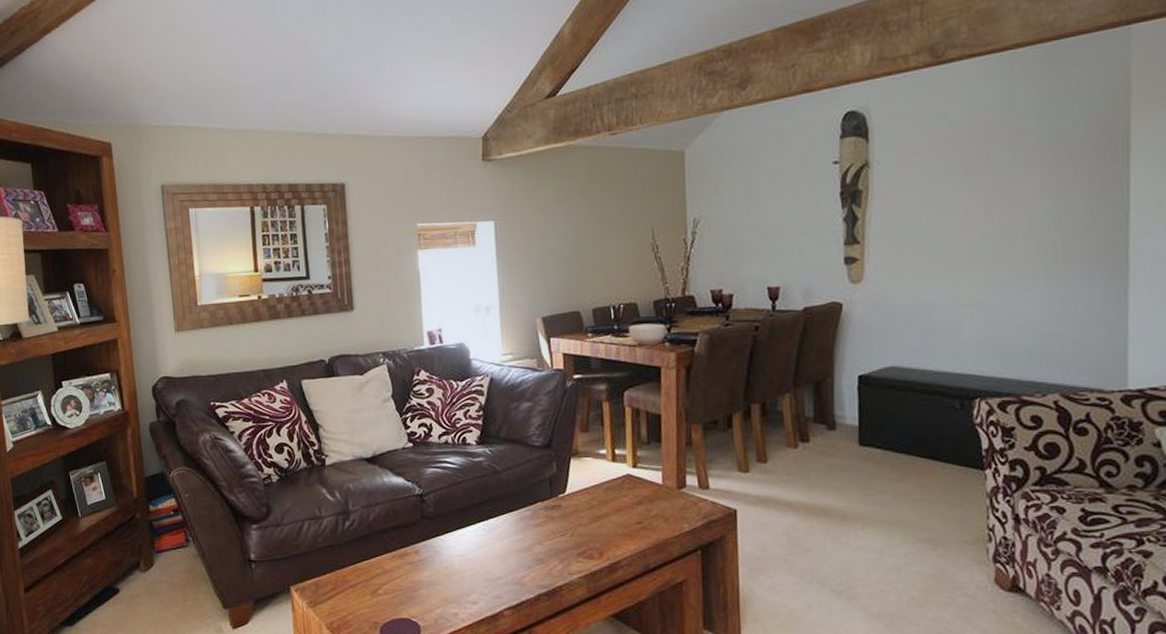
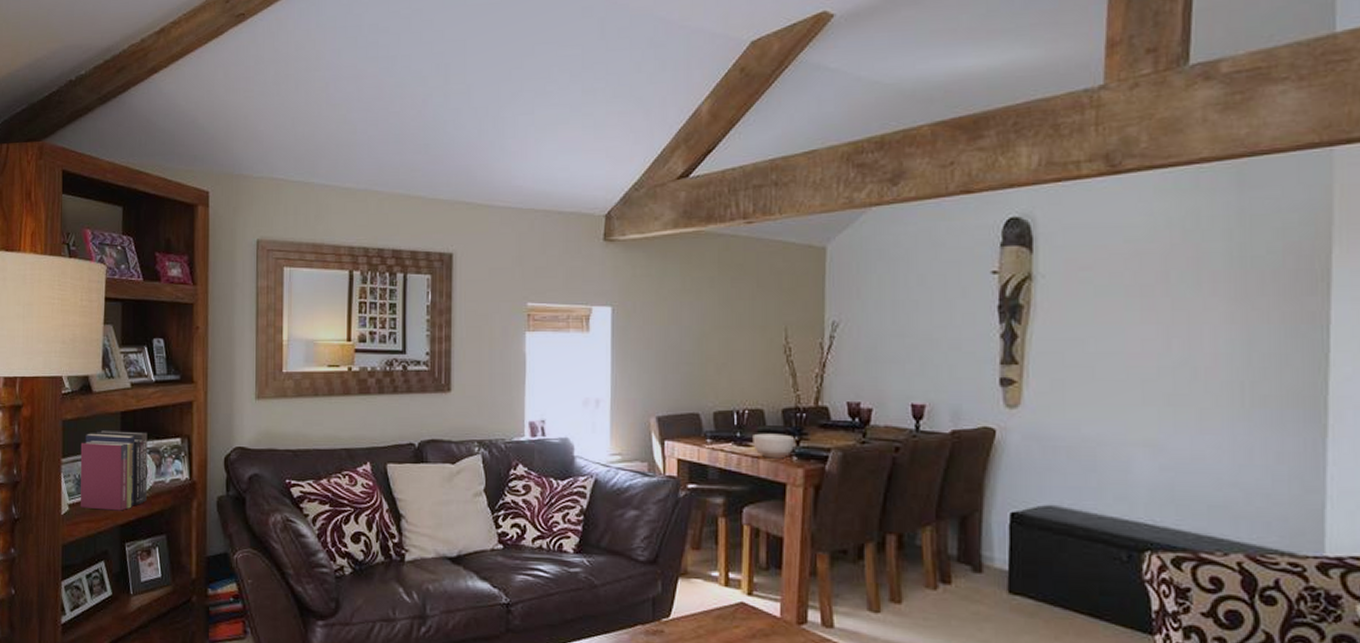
books: none [17,370,85,444] -> present [80,430,148,511]

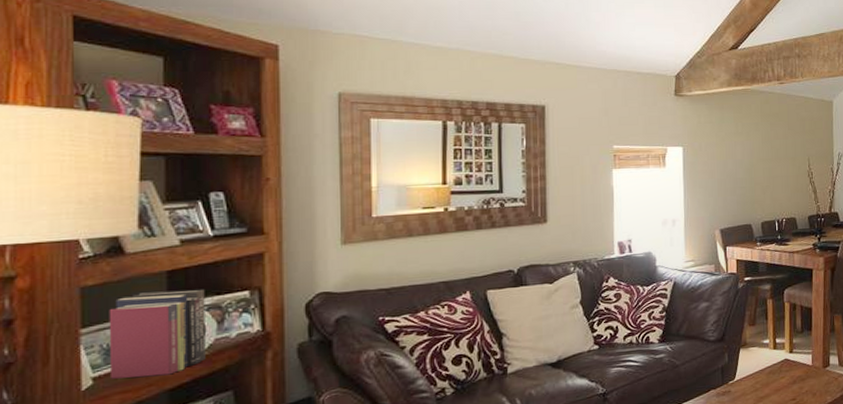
bowl: present [753,433,795,459] -> none [789,234,818,253]

